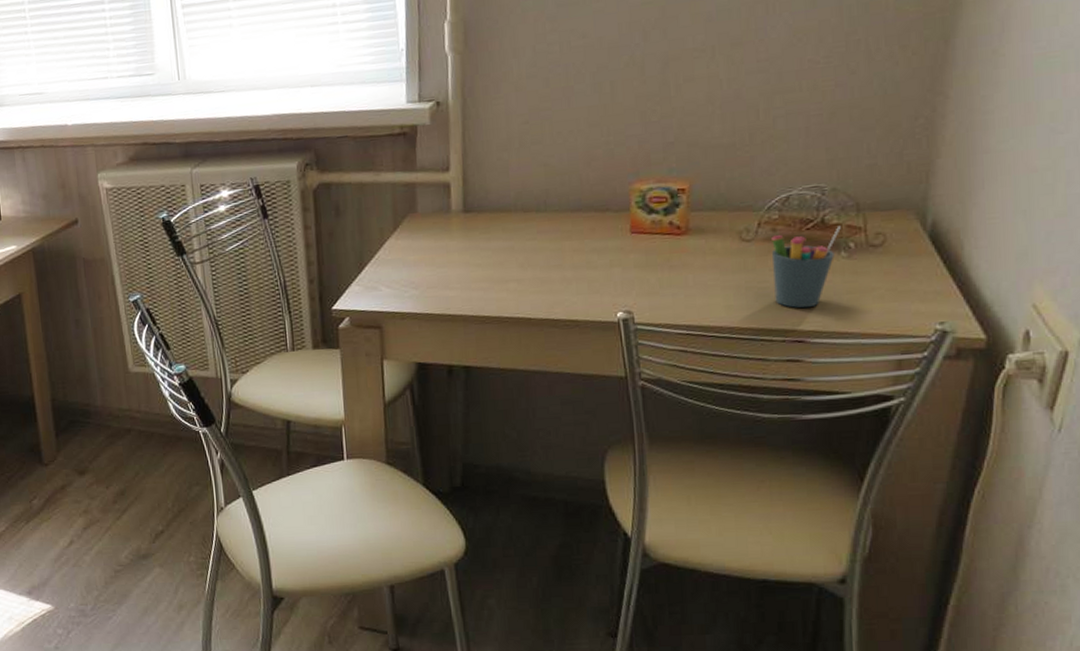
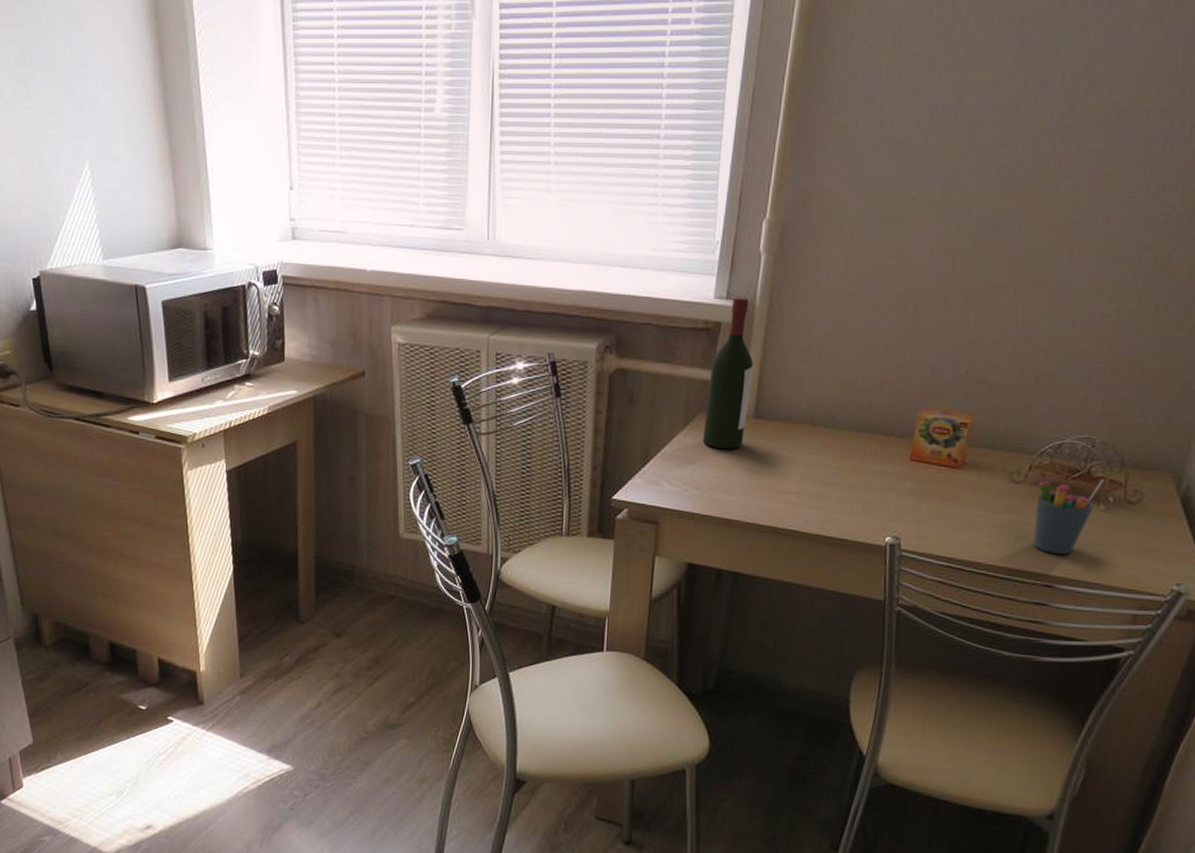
wine bottle: none [413,97,456,247] -> present [702,297,754,449]

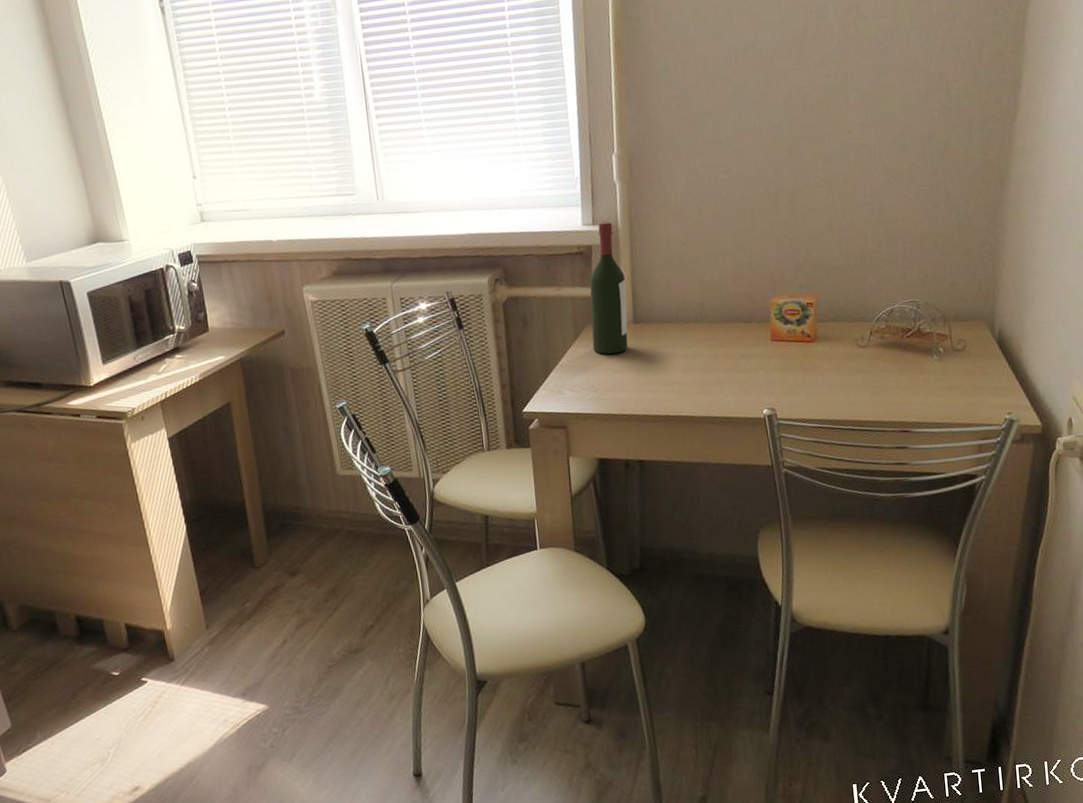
pen holder: present [1033,479,1104,555] -> none [881,334,933,403]

